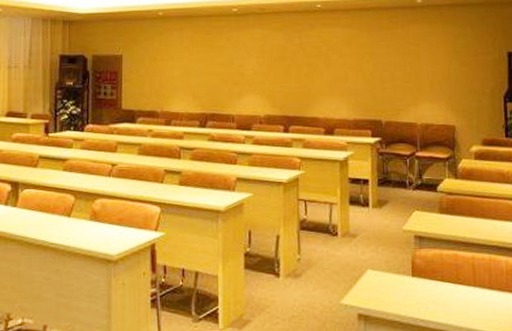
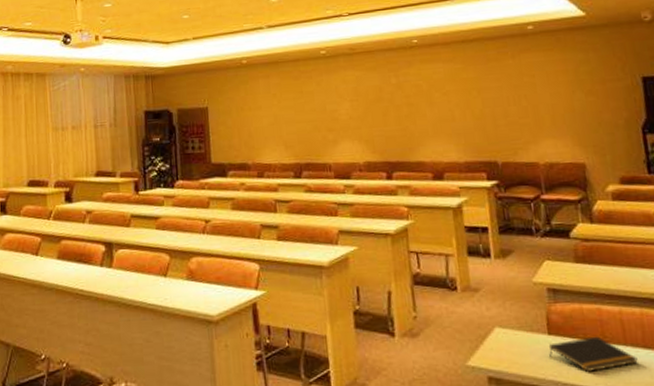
notepad: none [411,278,484,309] -> present [548,336,638,372]

